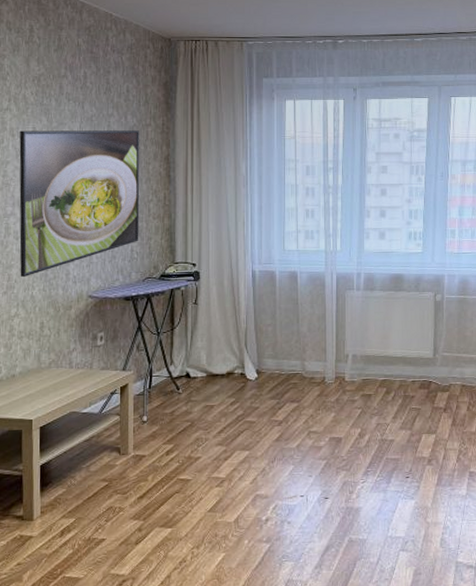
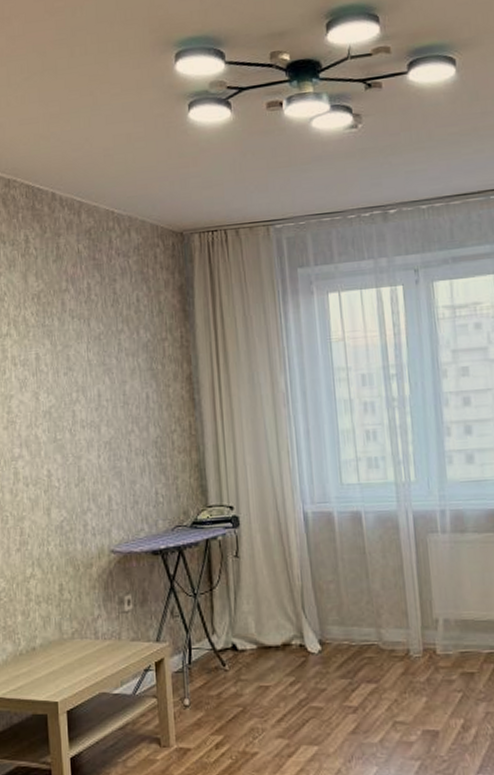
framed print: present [19,130,140,278] -> none [22,347,164,531]

